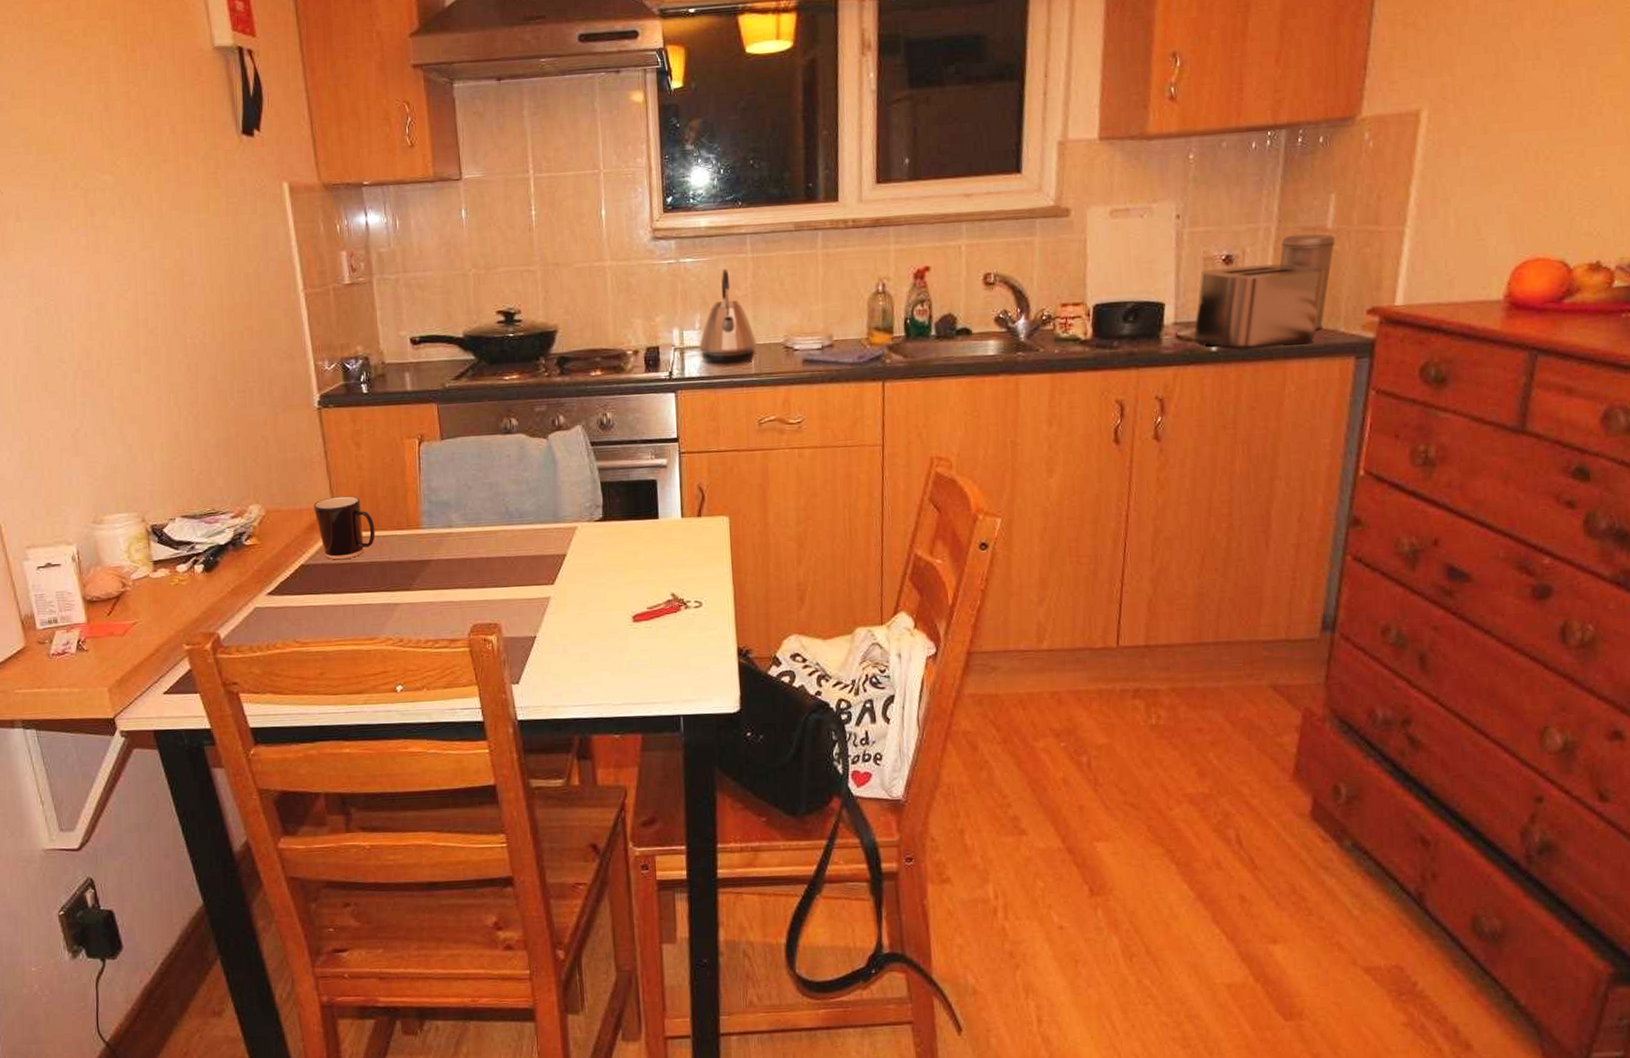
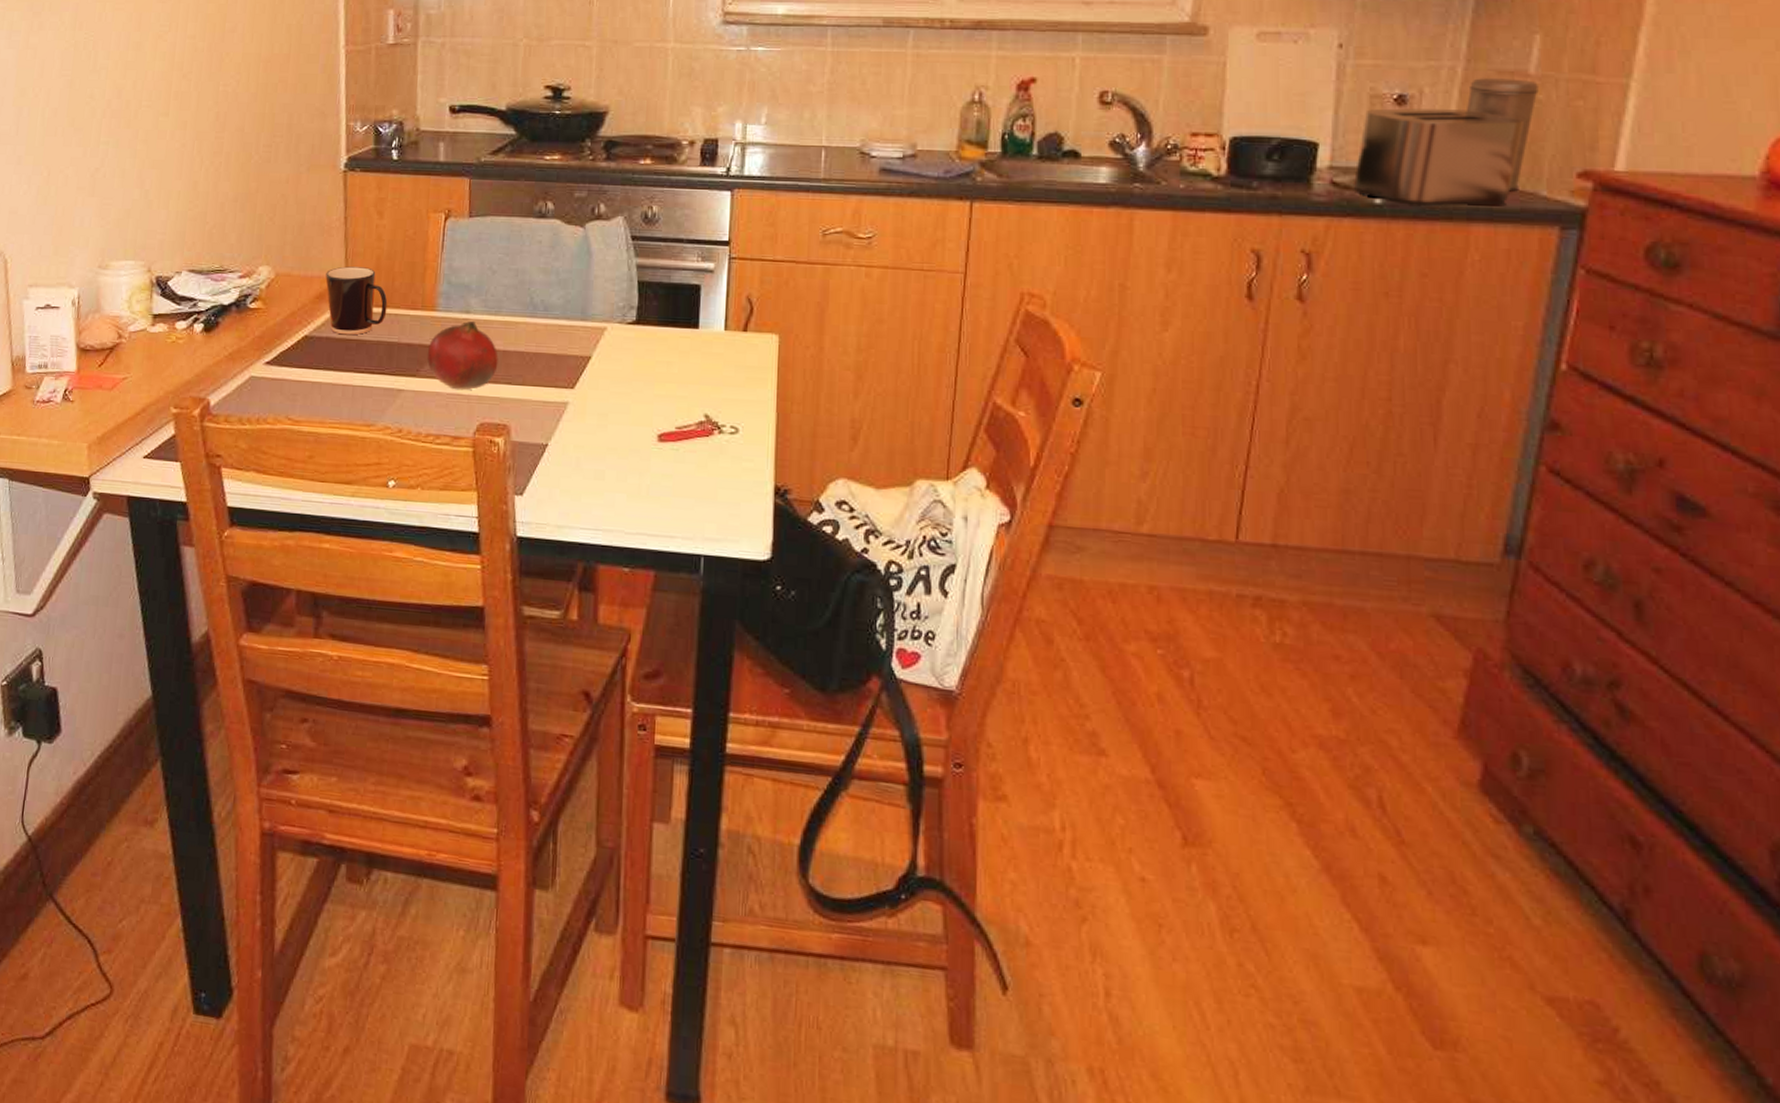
fruit: none [417,533,483,598] -> present [427,320,498,390]
kettle: present [699,268,758,367] -> none [763,61,830,168]

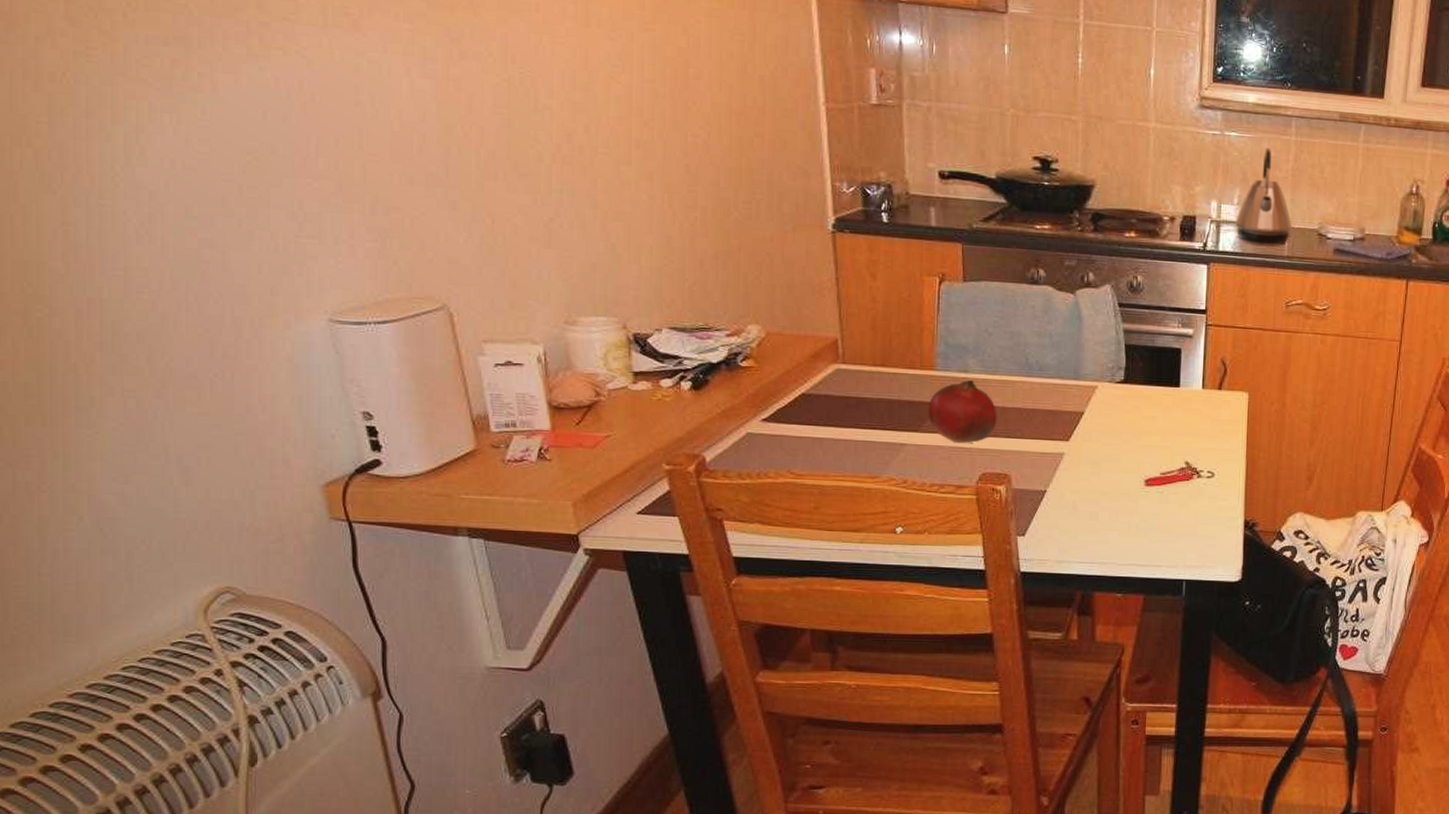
mug: present [325,266,388,336] -> none [820,326,886,393]
kettle: none [763,61,830,168] -> present [1235,147,1293,246]

